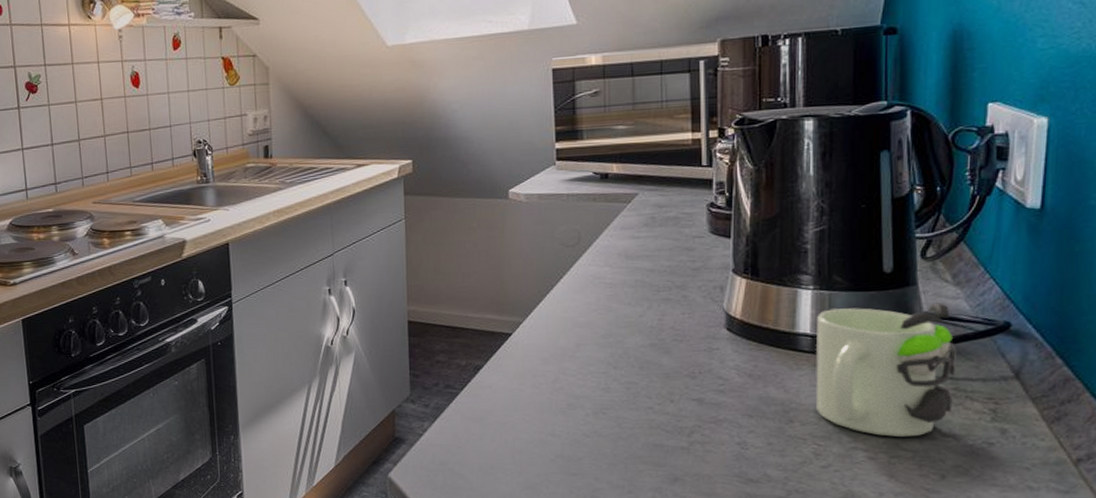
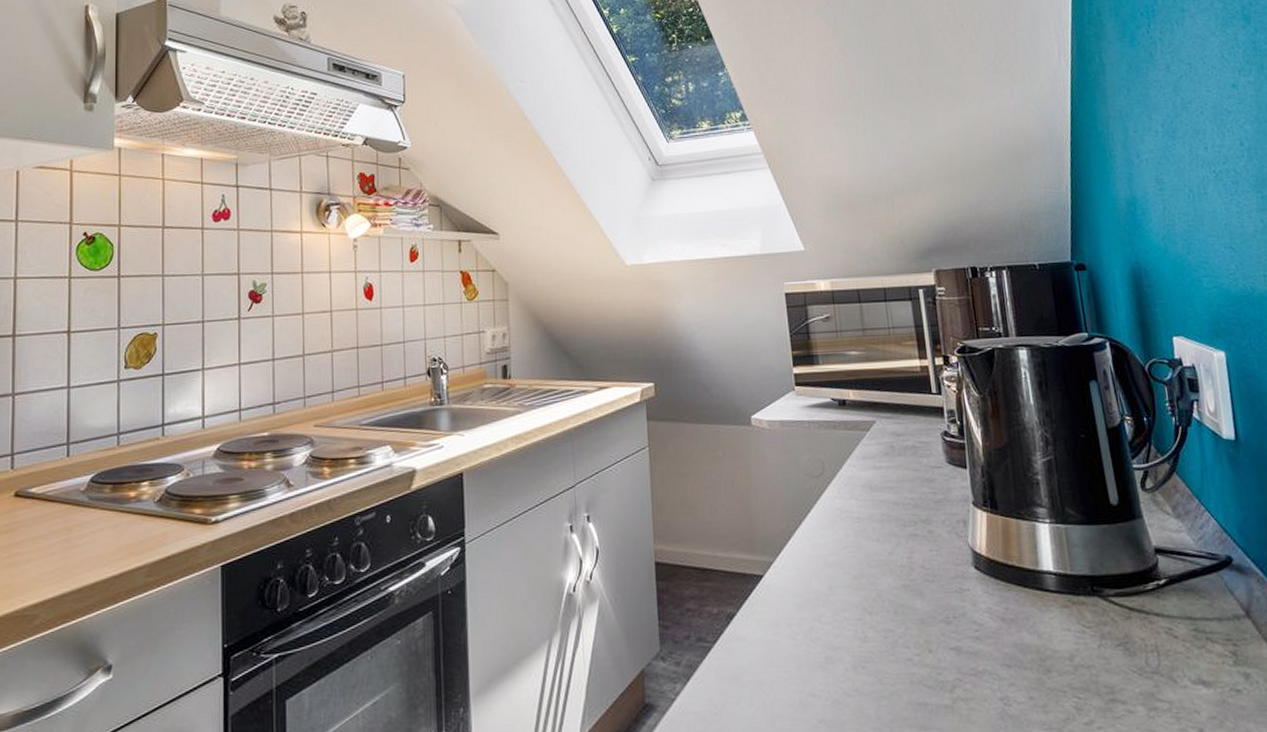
mug: present [815,301,957,438] -> none [1057,535,1197,687]

